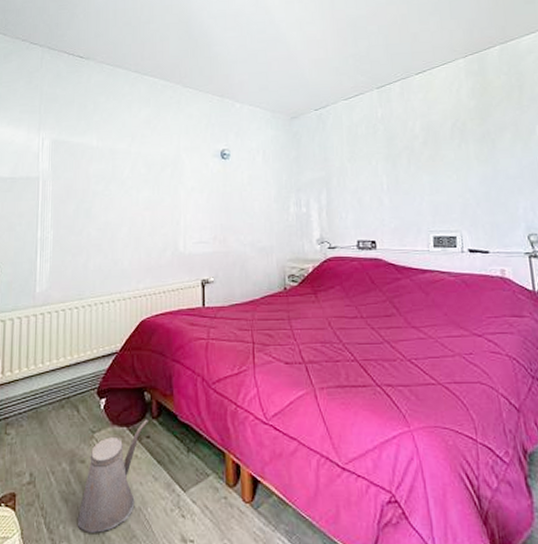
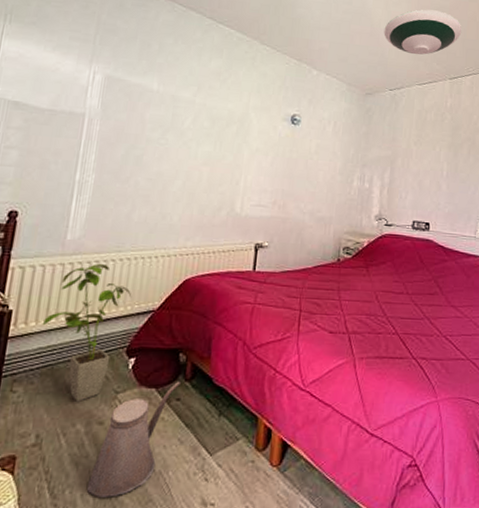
house plant: none [24,312,96,442] -> present [42,264,132,402]
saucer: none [301,21,384,70] -> present [384,9,462,55]

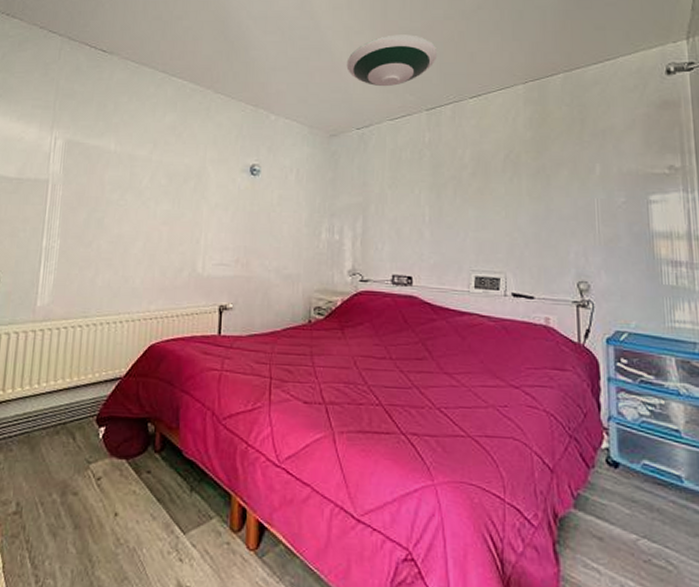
house plant: present [42,264,132,402] -> none [18,330,99,471]
watering can: present [86,381,180,497] -> none [64,452,150,572]

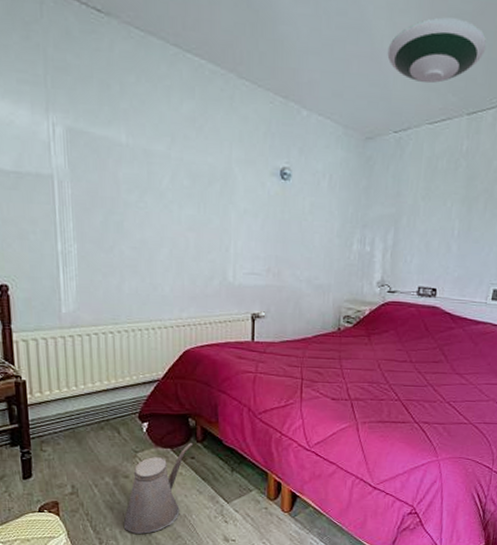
watering can: none [64,452,150,572] -> present [123,442,193,534]

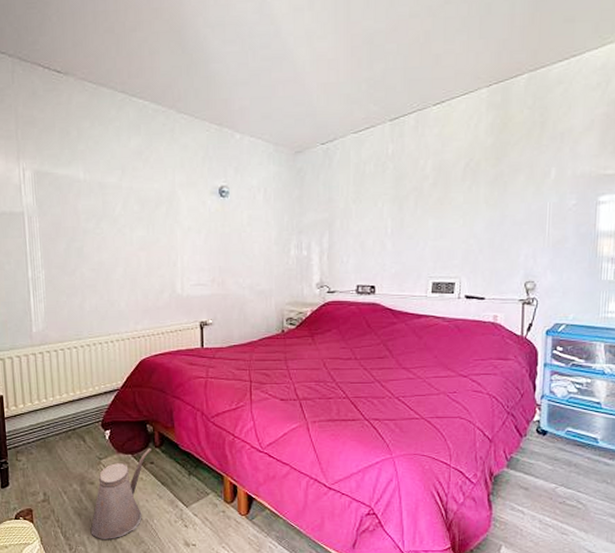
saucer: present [387,17,487,84] -> none [309,37,402,98]

